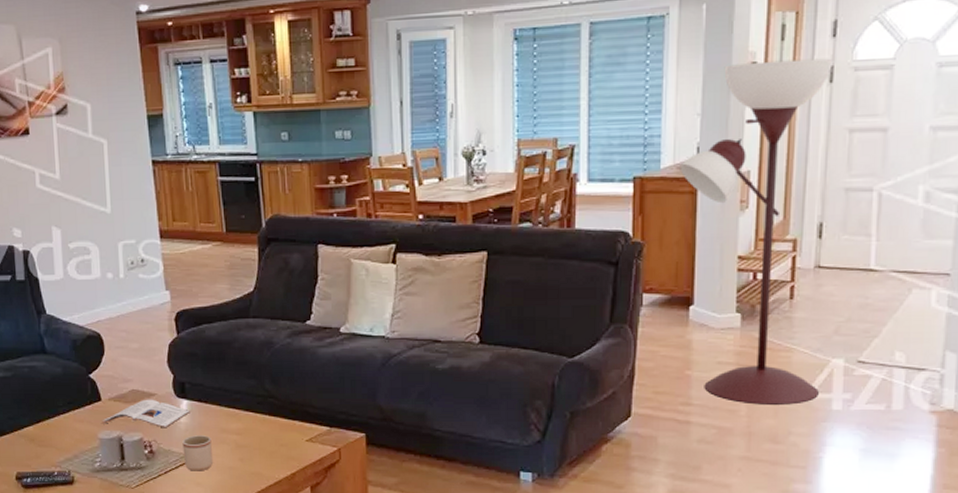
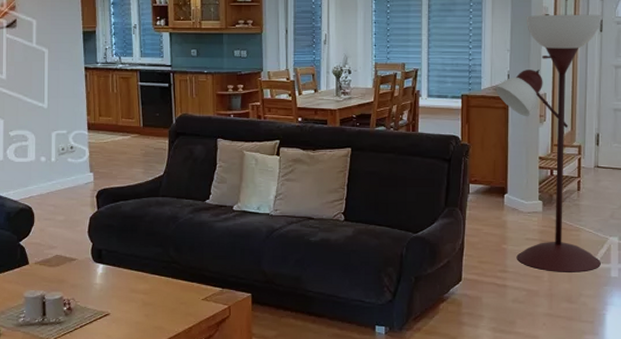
magazine: present [102,399,190,428] -> none [28,263,105,288]
mug: present [182,435,214,471] -> none [97,294,123,326]

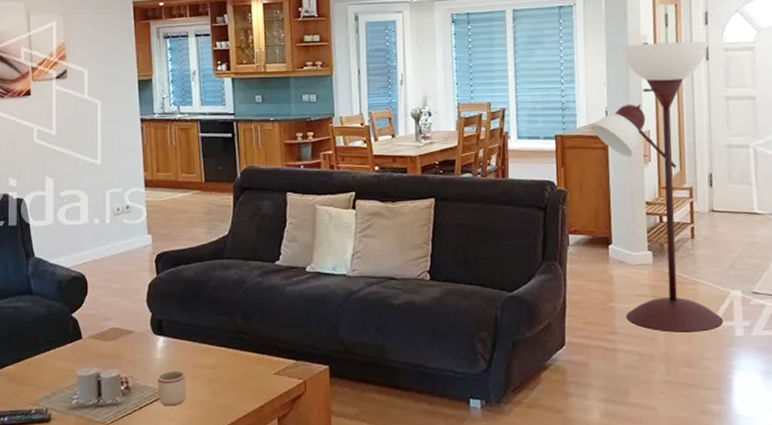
mug: none [97,294,123,326] -> present [158,371,187,406]

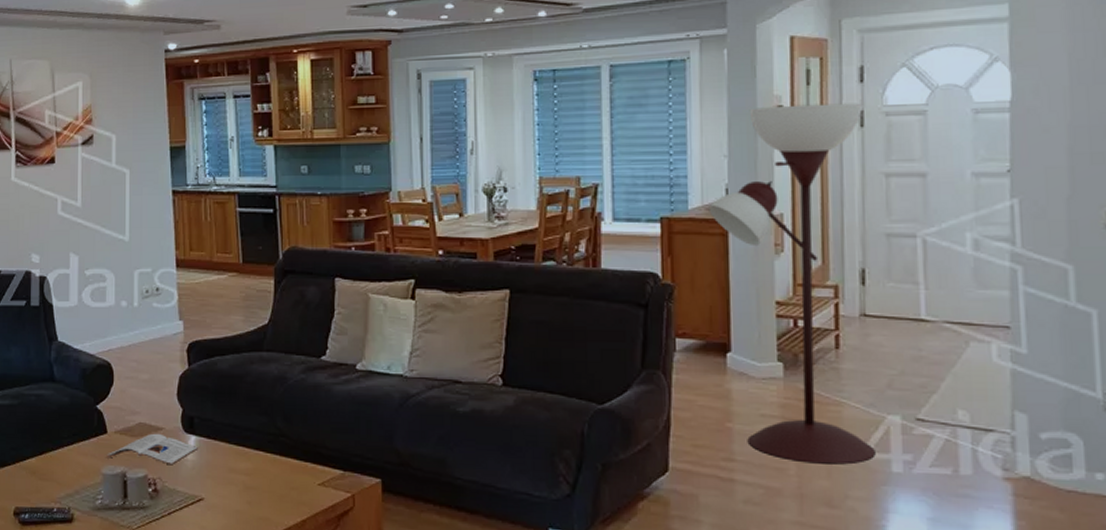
magazine: none [81,336,166,365] -> present [106,433,198,465]
mug: present [158,371,187,406] -> none [188,474,220,514]

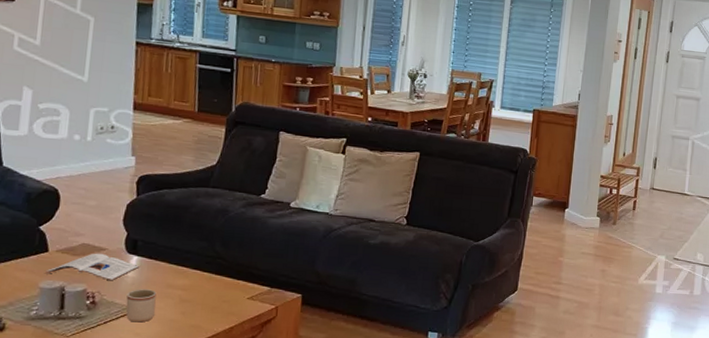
mug: none [188,474,220,514] -> present [126,289,157,323]
floor lamp: present [708,103,876,465] -> none [566,39,669,288]

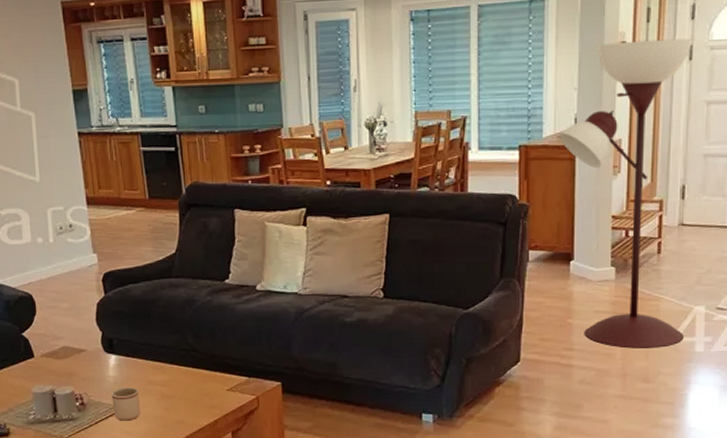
magazine: present [45,253,139,281] -> none [35,354,118,382]
floor lamp: none [566,39,669,288] -> present [560,38,692,349]

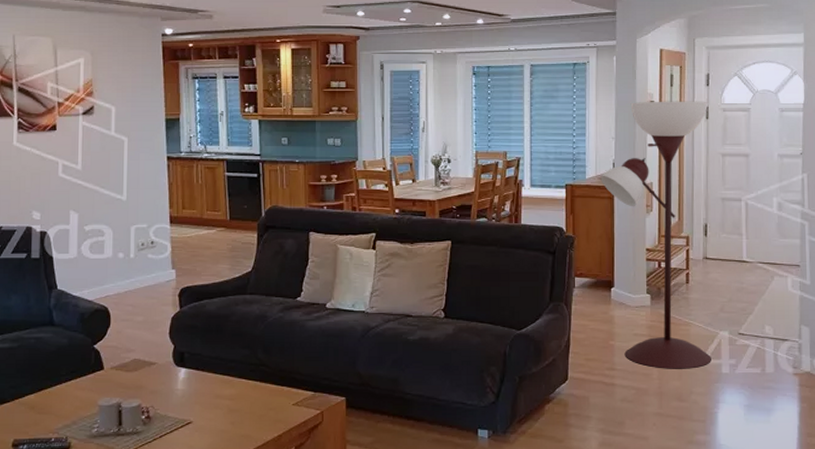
mug: present [111,387,141,421] -> none [178,401,207,435]

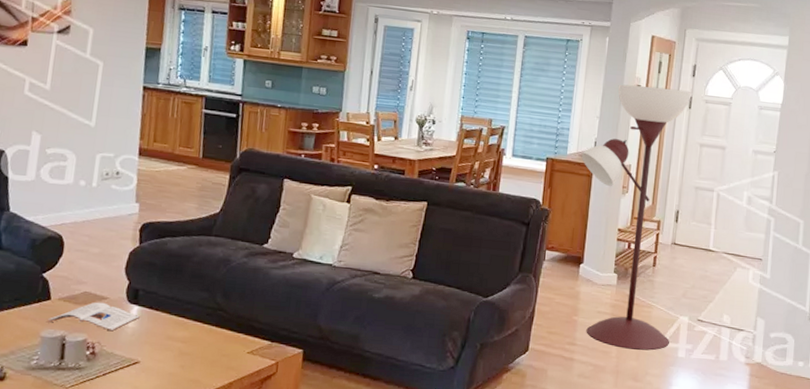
magazine: none [103,367,188,395] -> present [47,302,140,332]

